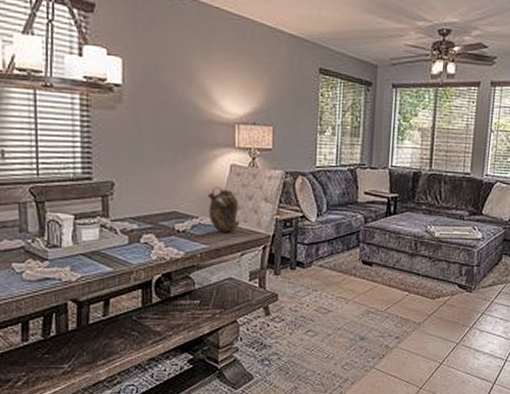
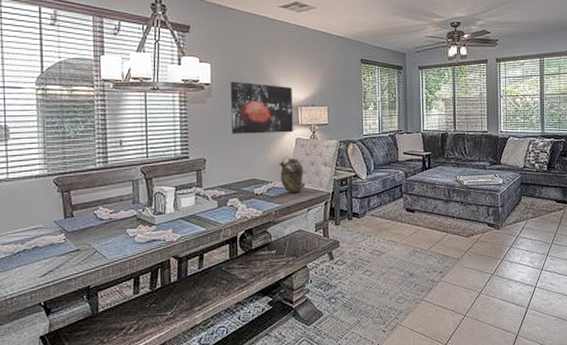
wall art: none [147,84,229,157] -> present [230,81,293,134]

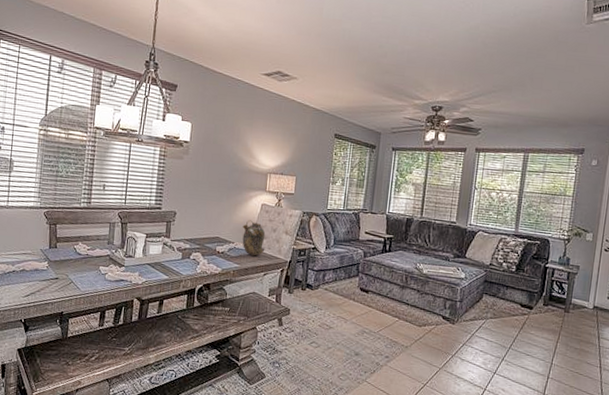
wall art: present [230,81,293,134] -> none [203,142,264,198]

